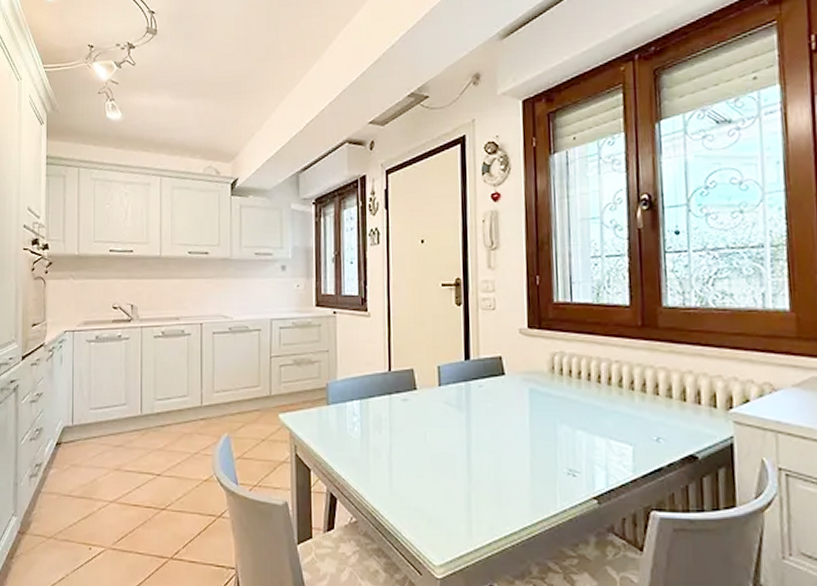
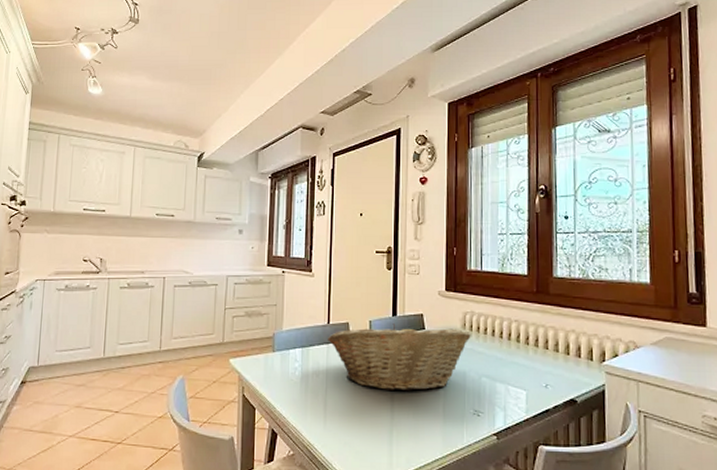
fruit basket: none [389,369,562,449] -> present [328,324,471,392]

